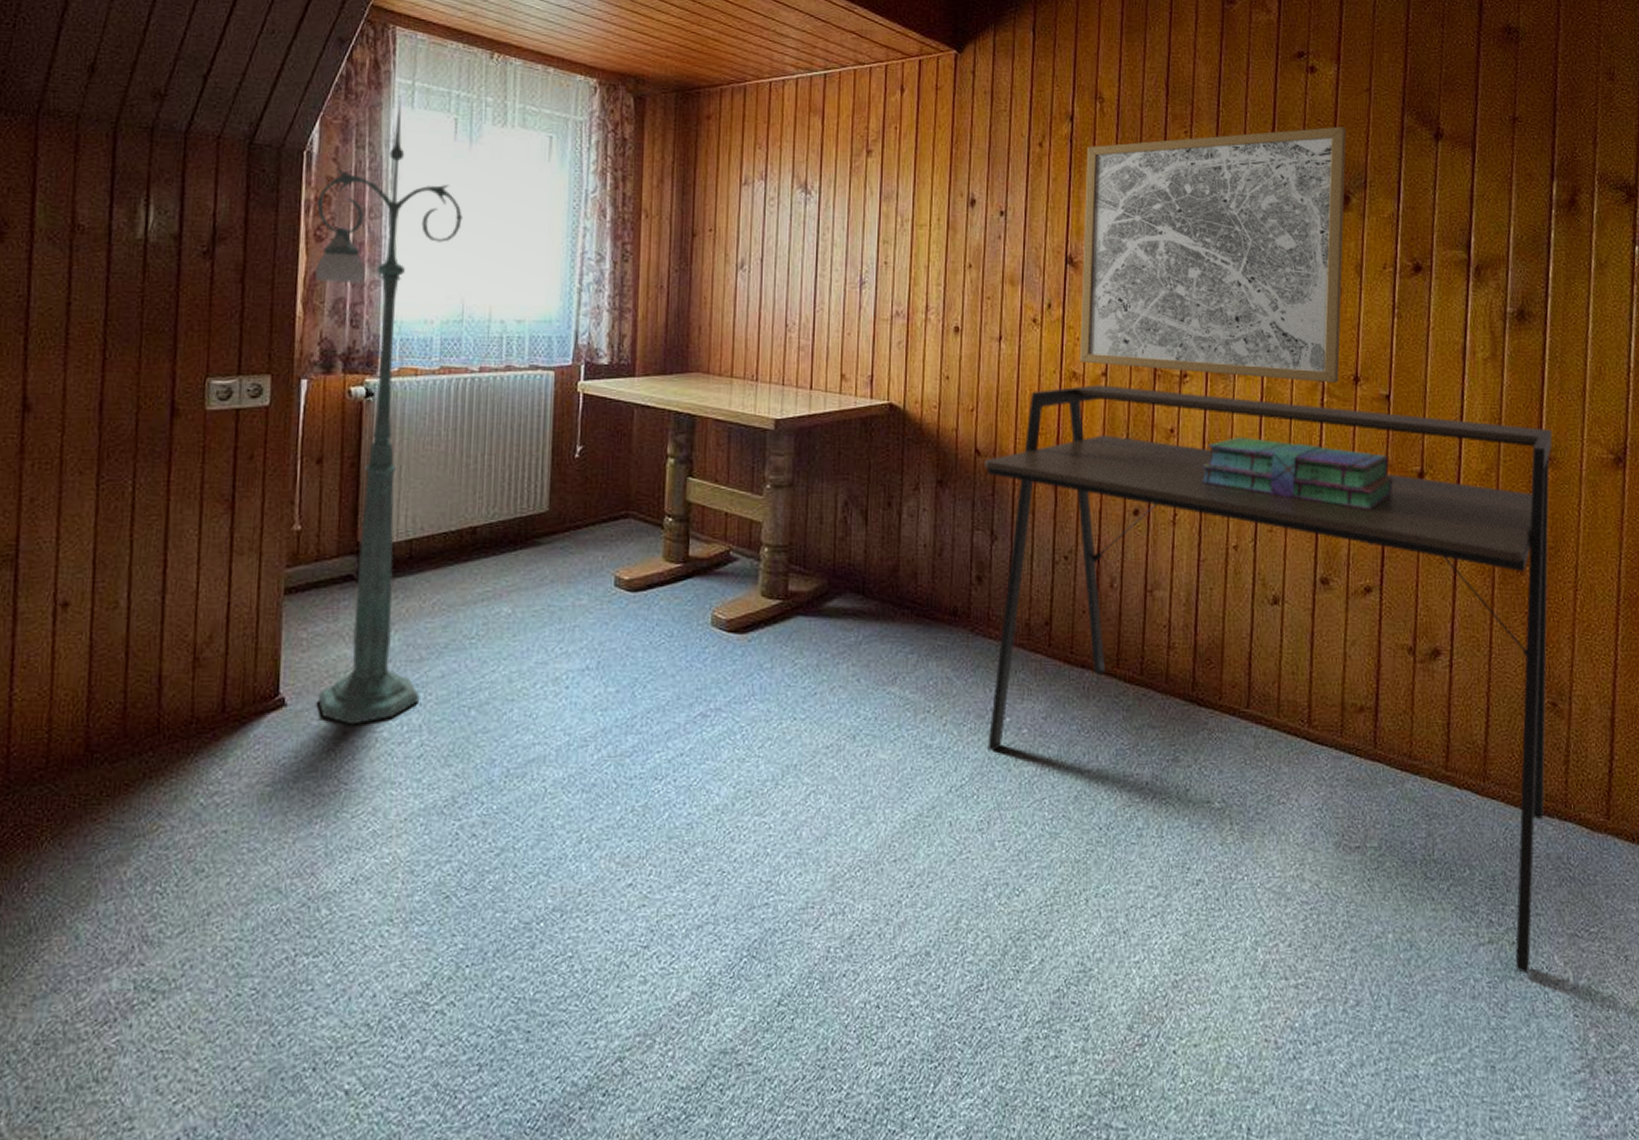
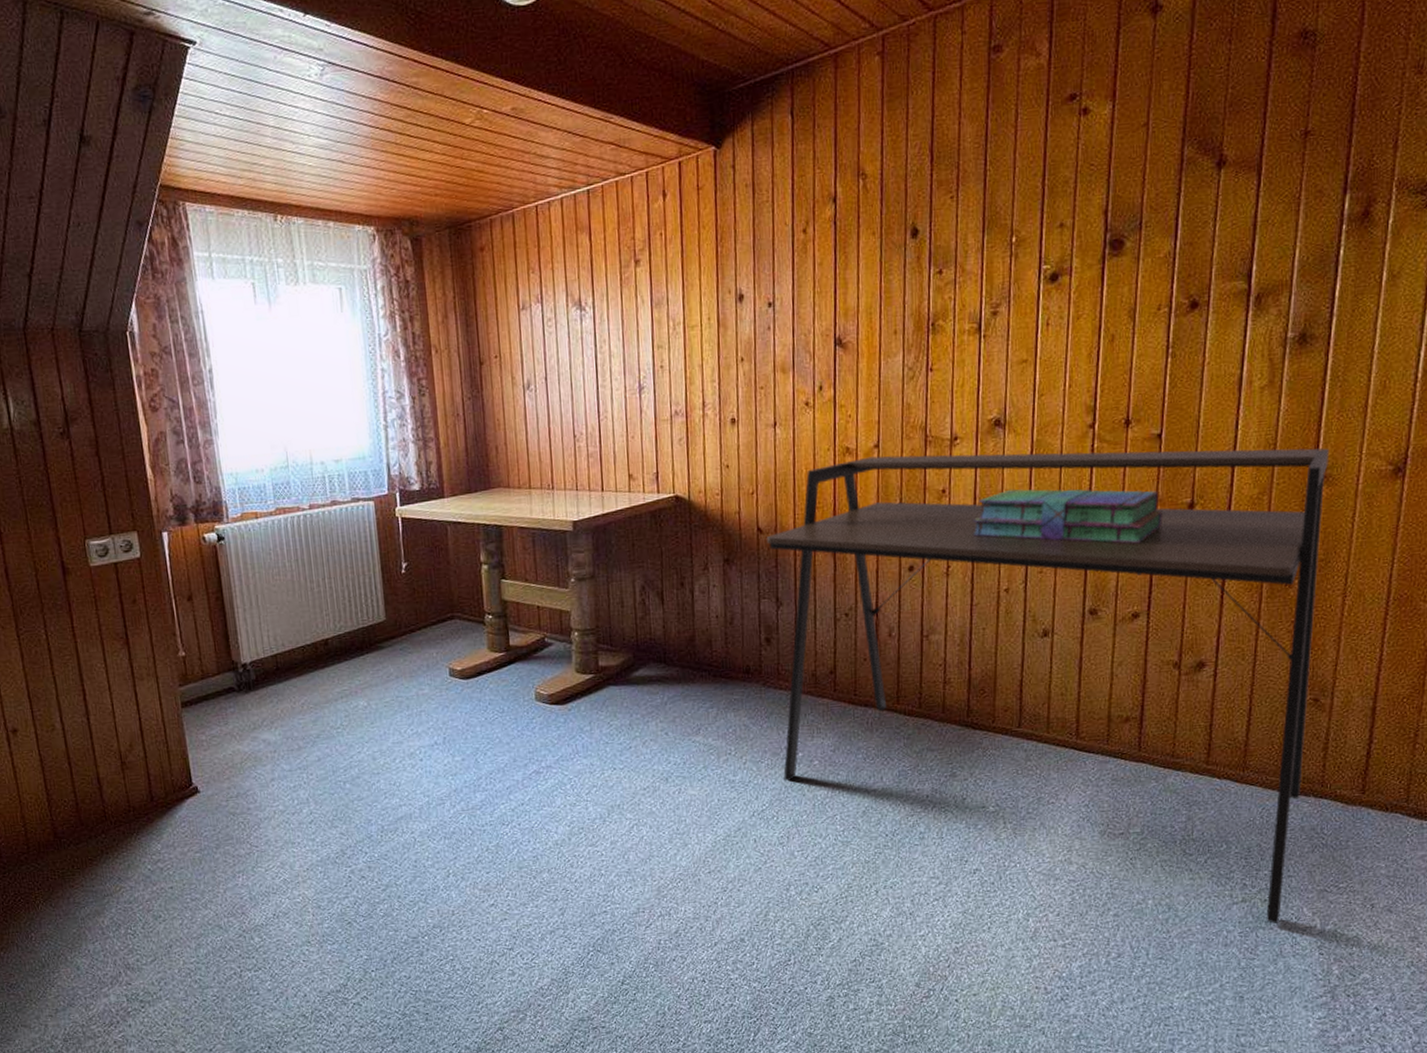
floor lamp: present [315,95,462,725] -> none [145,268,303,803]
wall art: present [1079,126,1346,383] -> none [851,168,1121,438]

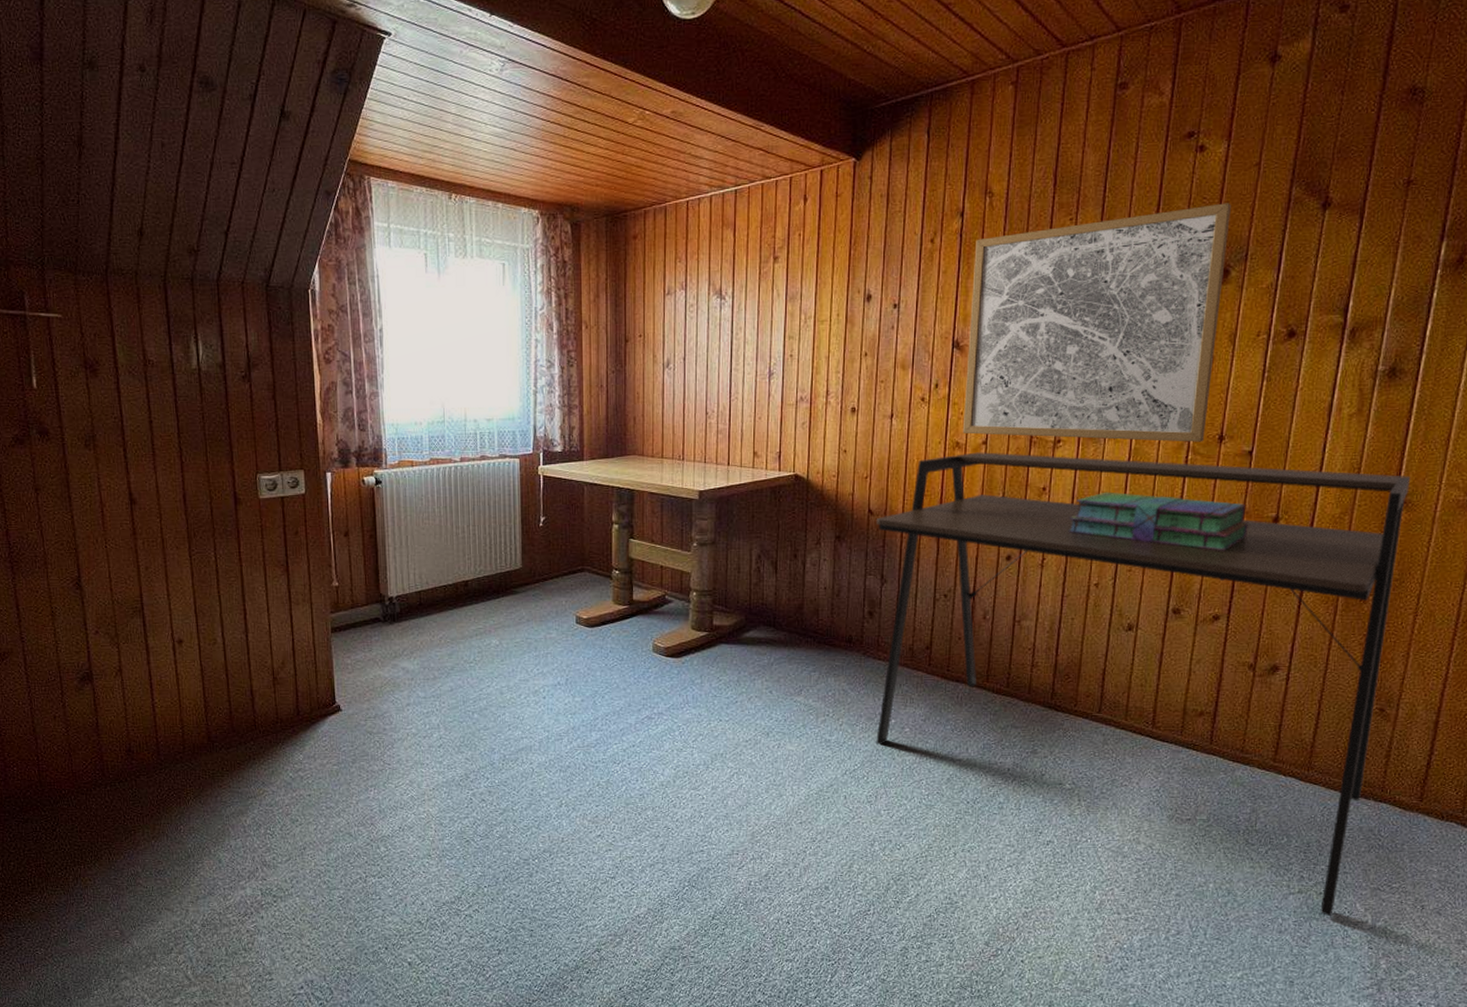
wall art: none [851,168,1121,438] -> present [962,203,1231,442]

